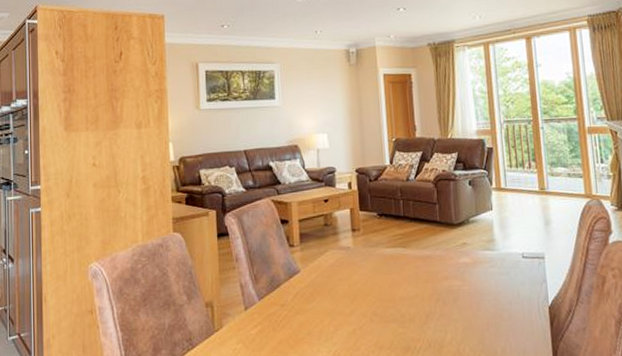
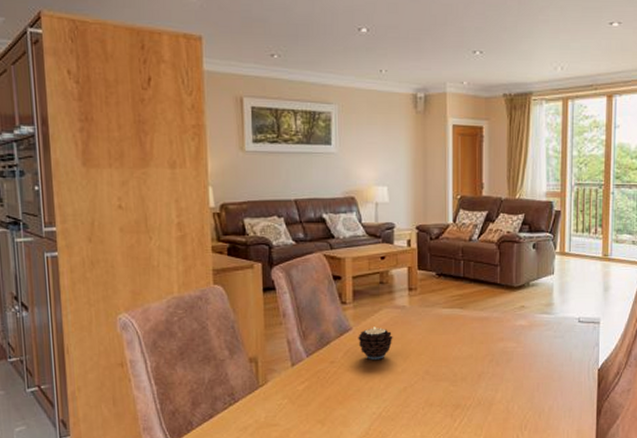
candle: none [306,268,340,302] -> present [358,326,393,360]

